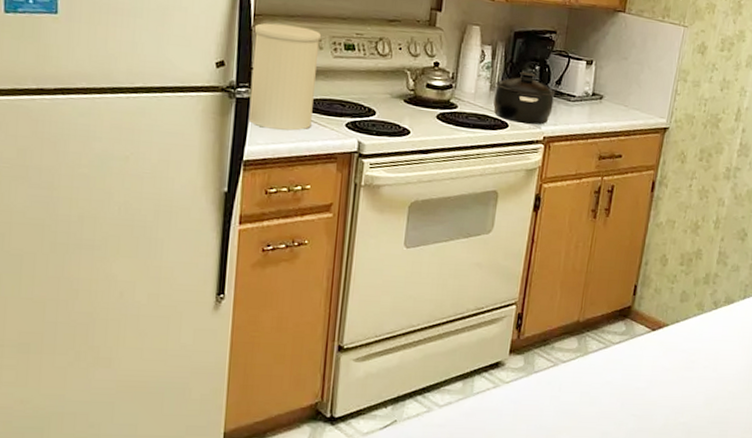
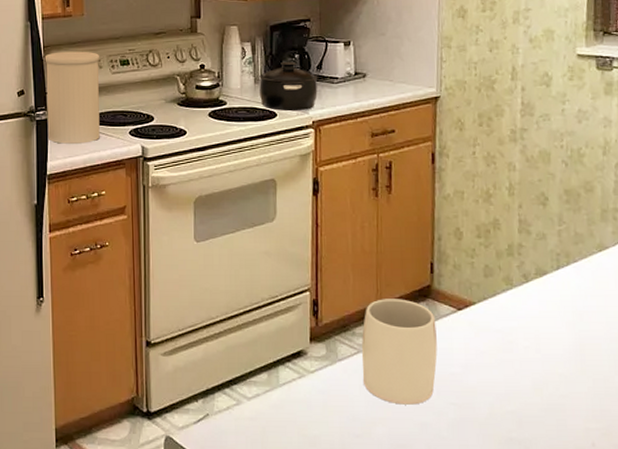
mug: none [554,316,631,415] -> present [361,299,438,405]

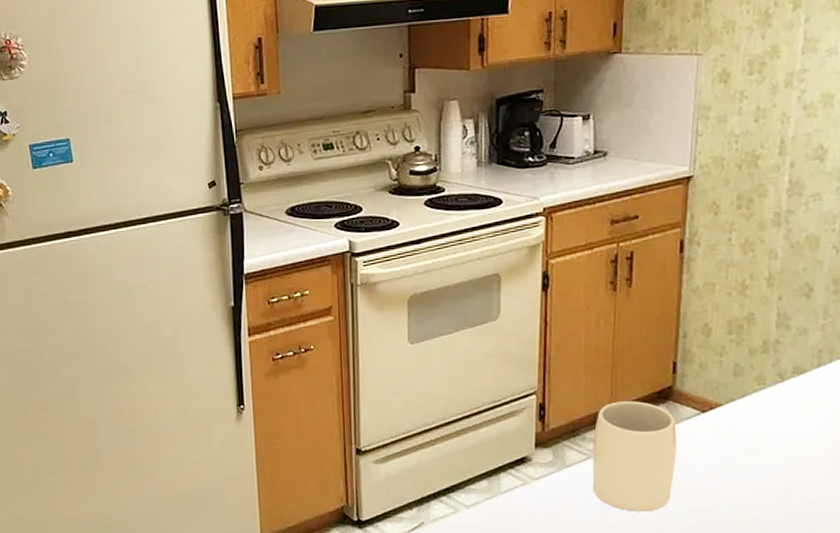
canister: present [44,51,100,144] -> none [237,134,302,240]
saucepan: present [259,61,318,112] -> none [483,139,551,198]

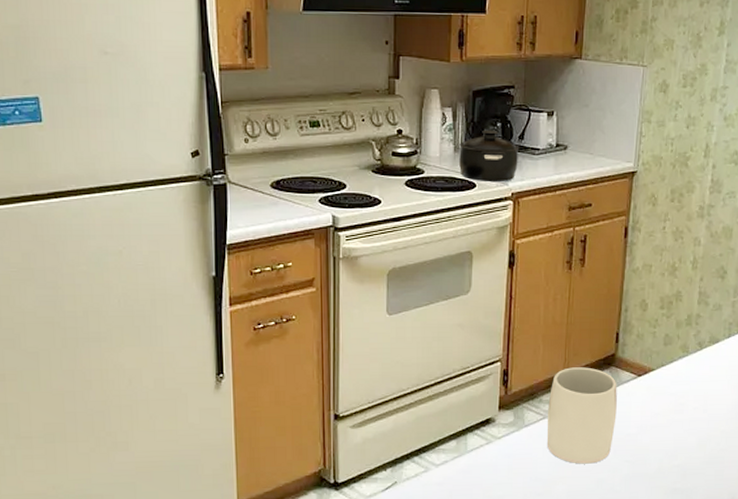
saucepan: none [483,139,551,198] -> present [459,129,520,183]

